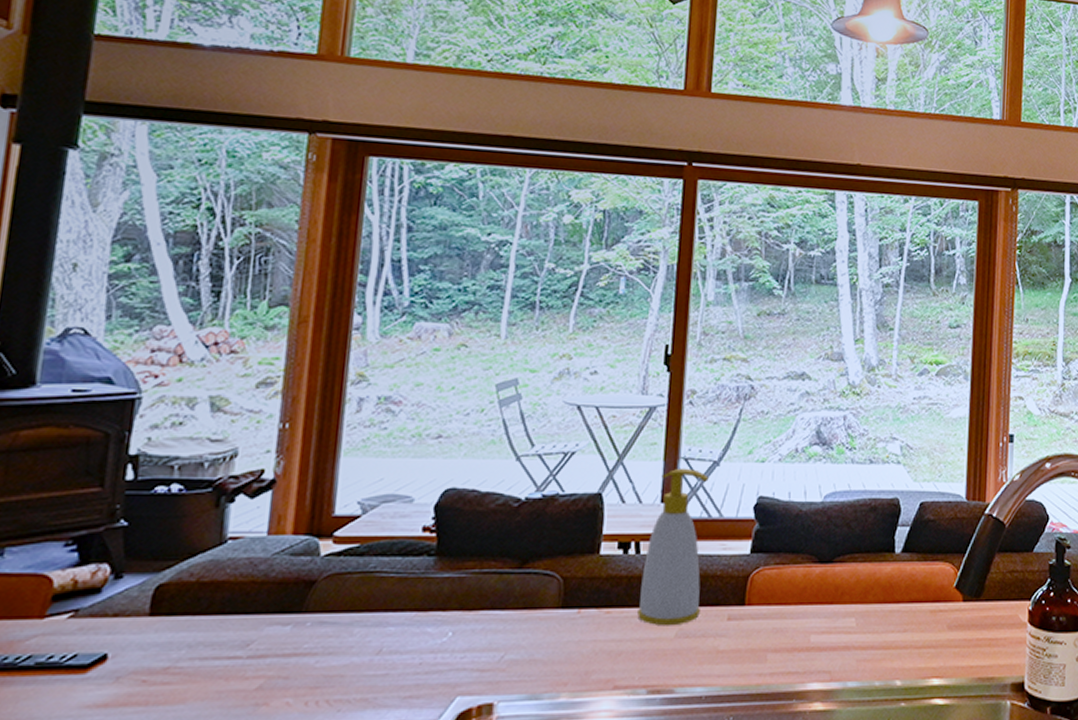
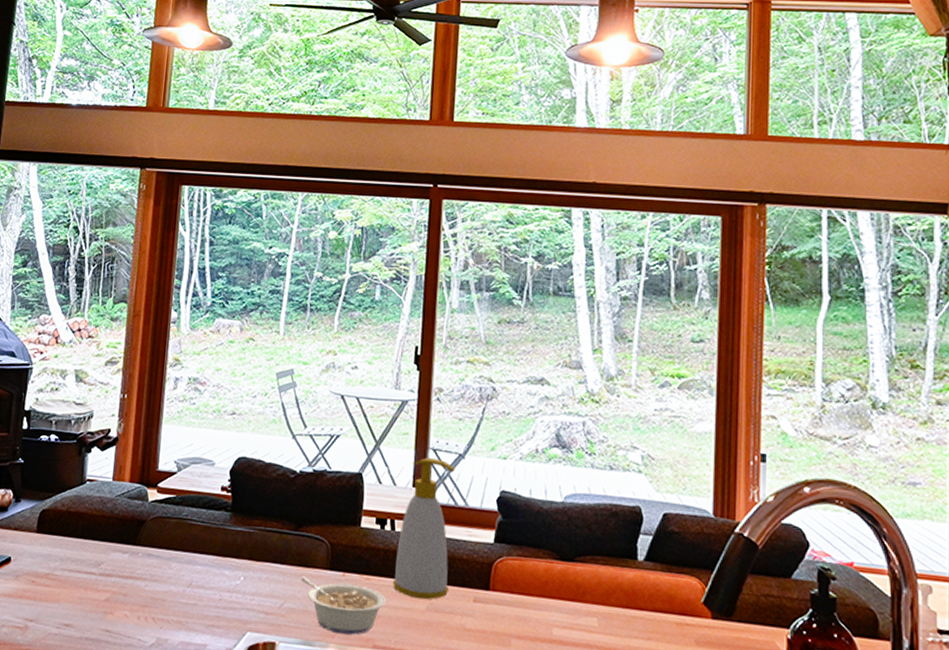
legume: none [525,620,630,680] -> present [300,576,387,635]

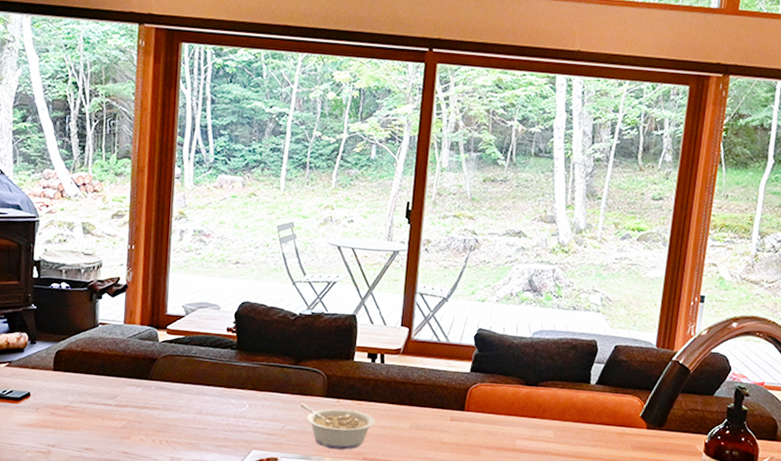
soap bottle: present [392,457,455,599] -> none [381,301,439,420]

